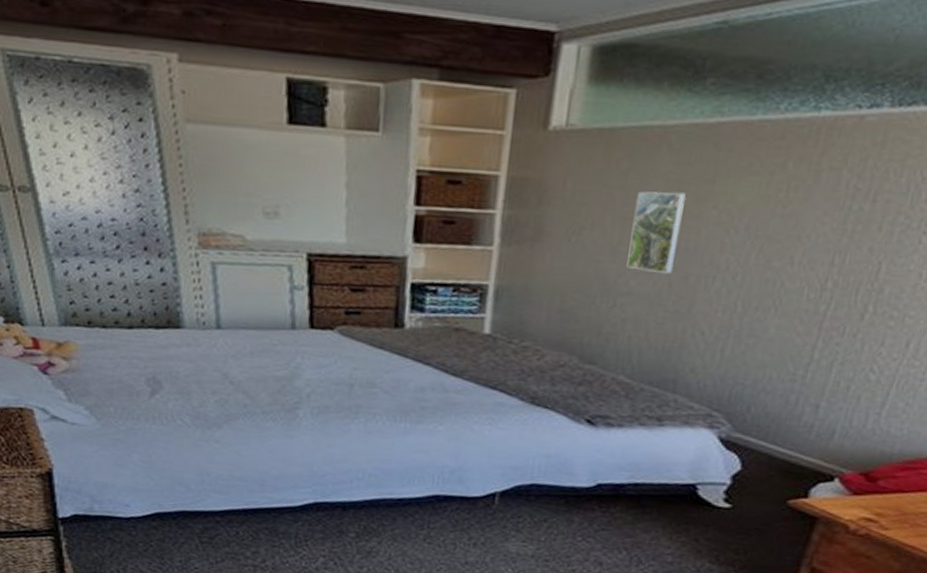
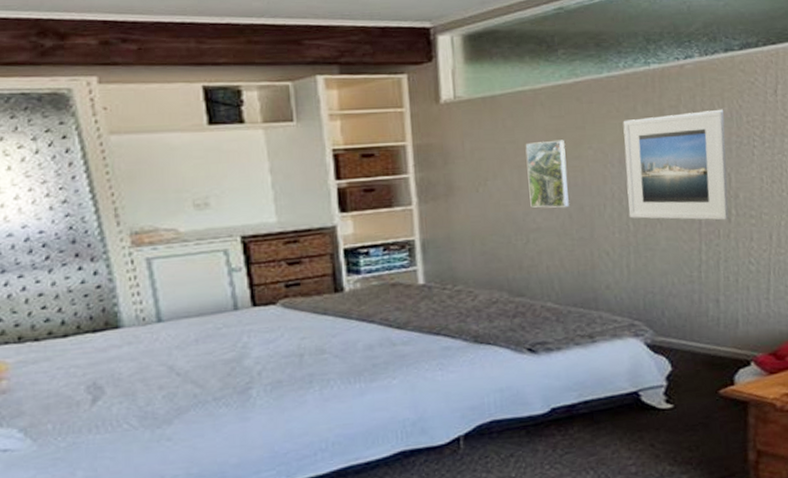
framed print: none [739,178,900,317] -> present [623,109,729,220]

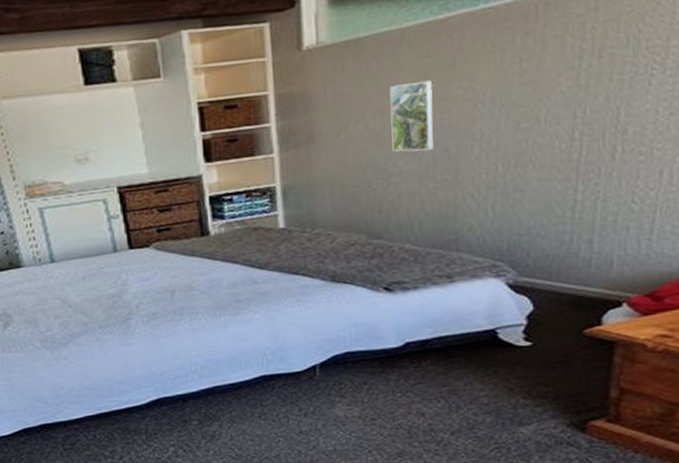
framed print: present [623,109,729,220] -> none [498,35,619,159]

